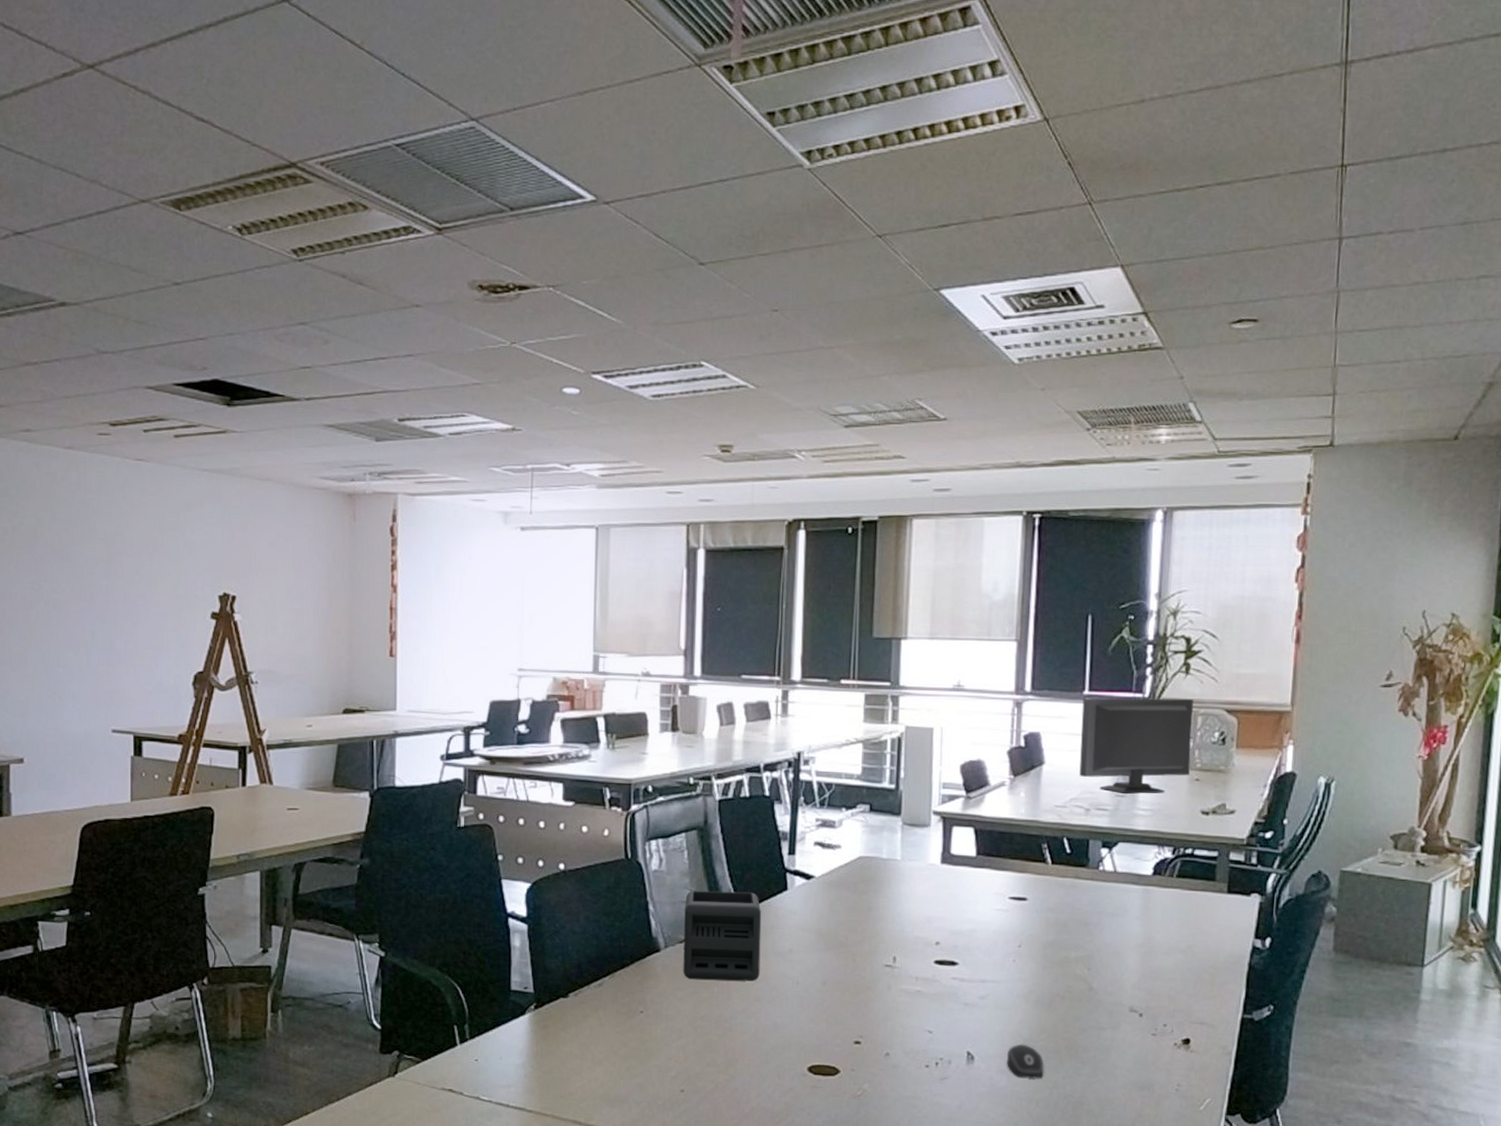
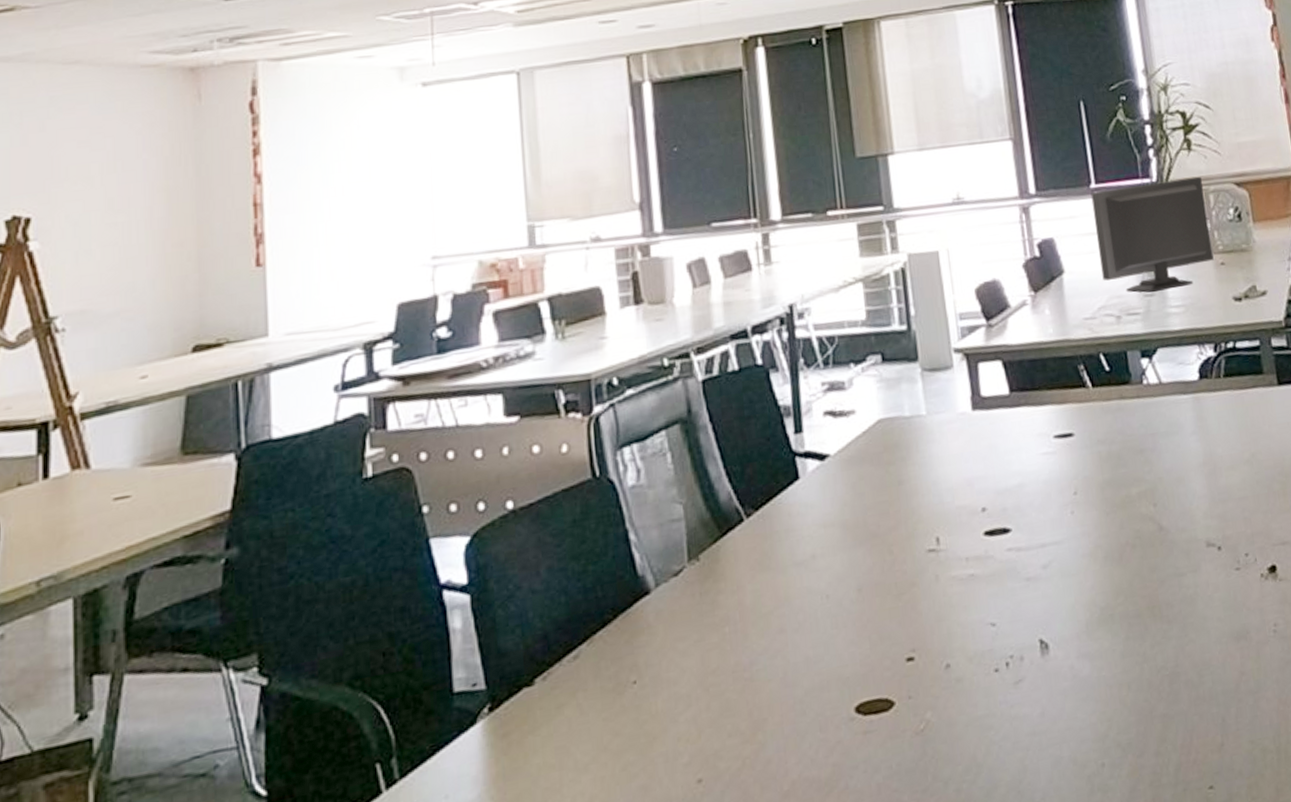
desk organizer: present [683,890,762,981] -> none [674,490,780,622]
computer mouse: present [1007,1044,1044,1078] -> none [1084,614,1130,658]

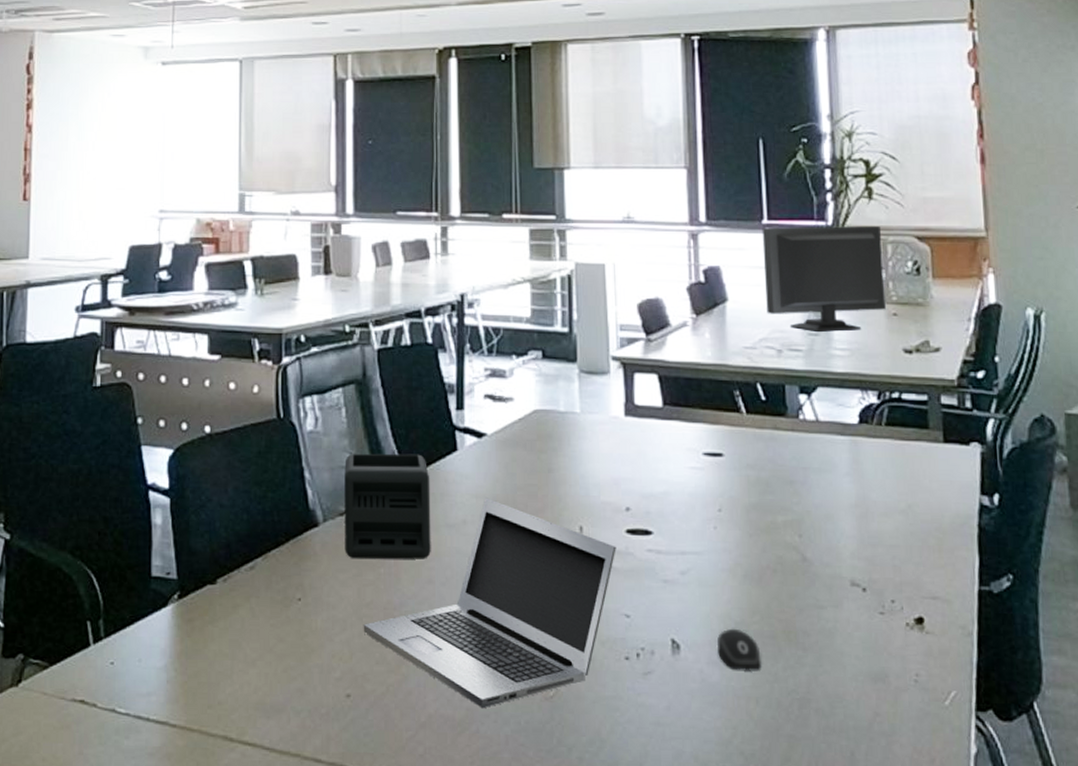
desk organizer: none [674,490,780,622] -> present [344,453,431,559]
laptop: none [710,525,976,761] -> present [363,498,616,709]
computer mouse: none [1084,614,1130,658] -> present [717,628,762,670]

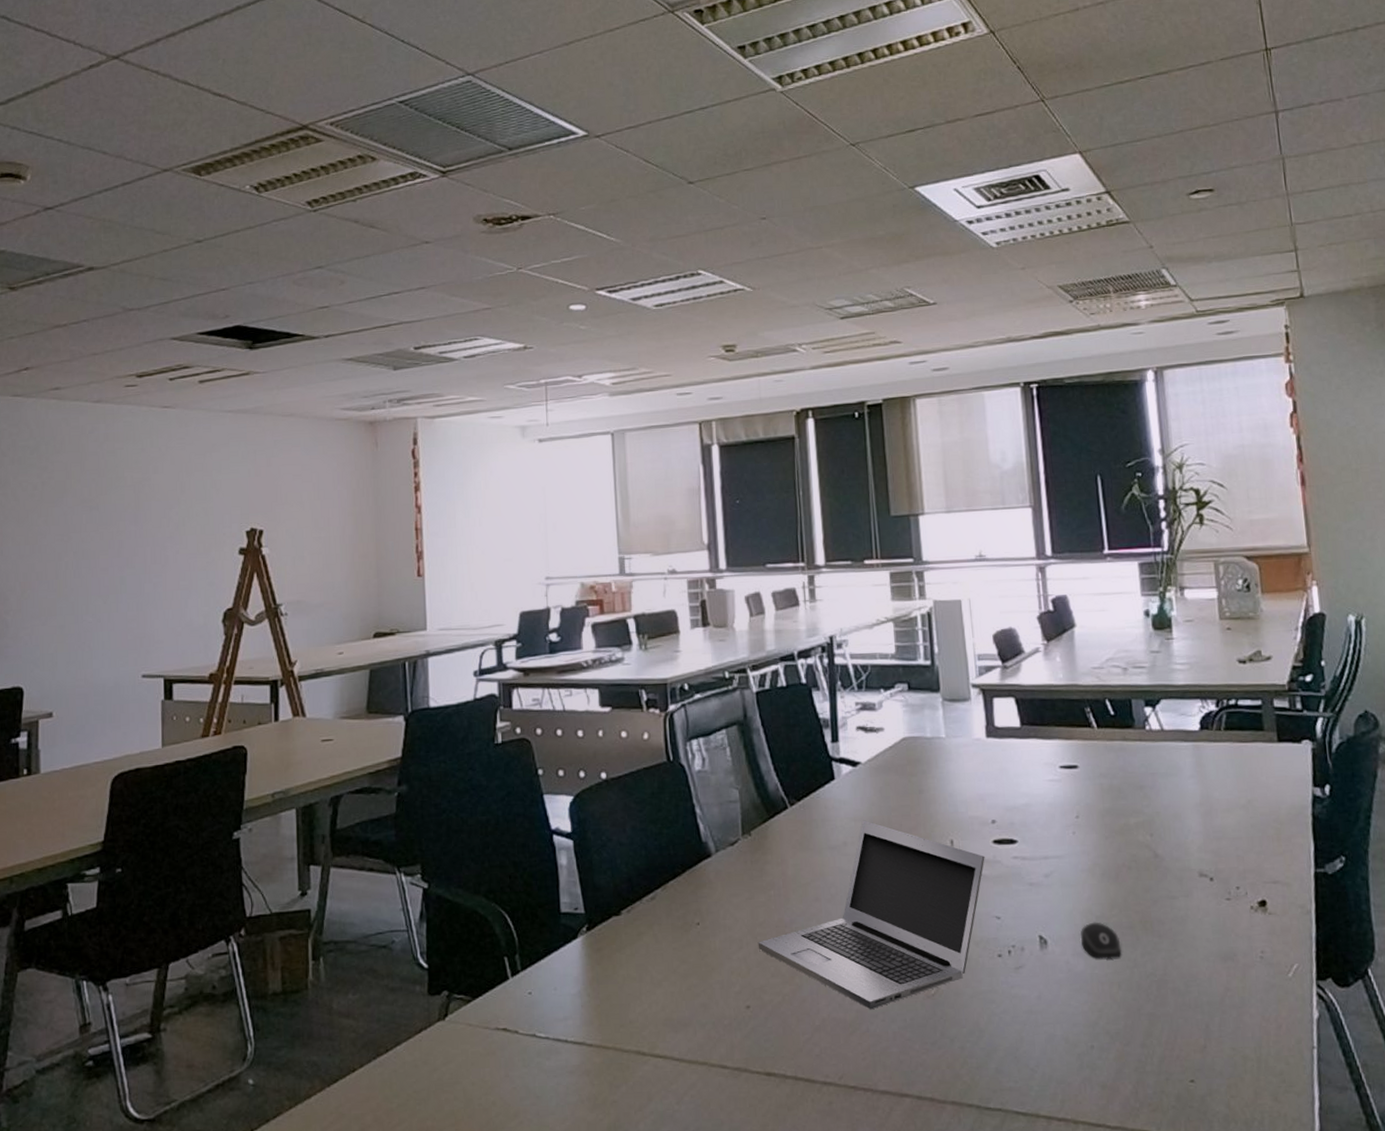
desk organizer: present [344,453,431,559] -> none [732,785,816,883]
computer monitor: present [762,225,886,332] -> none [1104,548,1220,649]

